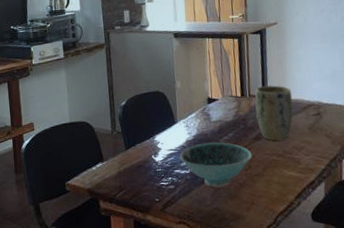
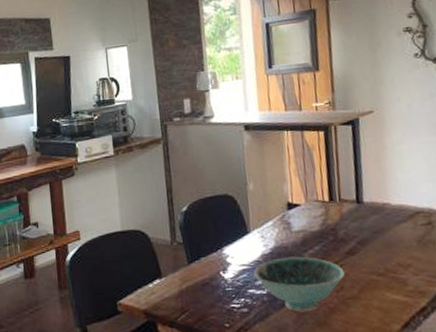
plant pot: present [255,85,293,141] -> none [347,187,396,257]

